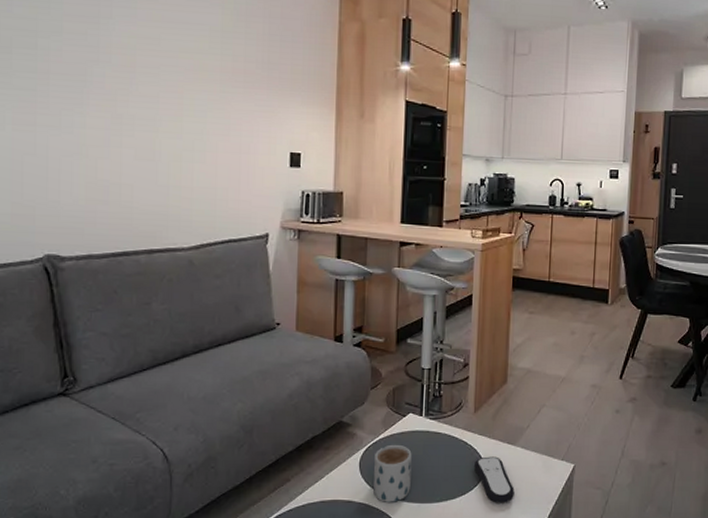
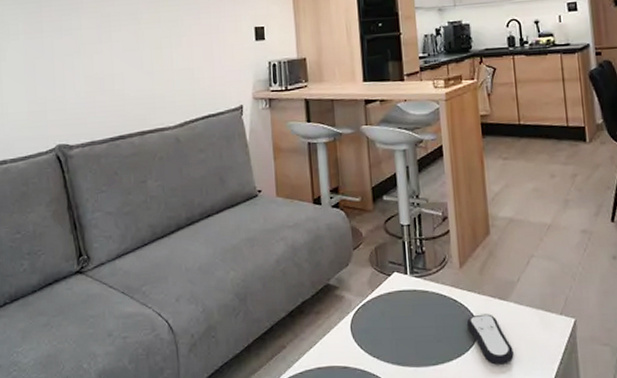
mug: present [373,444,412,502] -> none [364,305,405,367]

